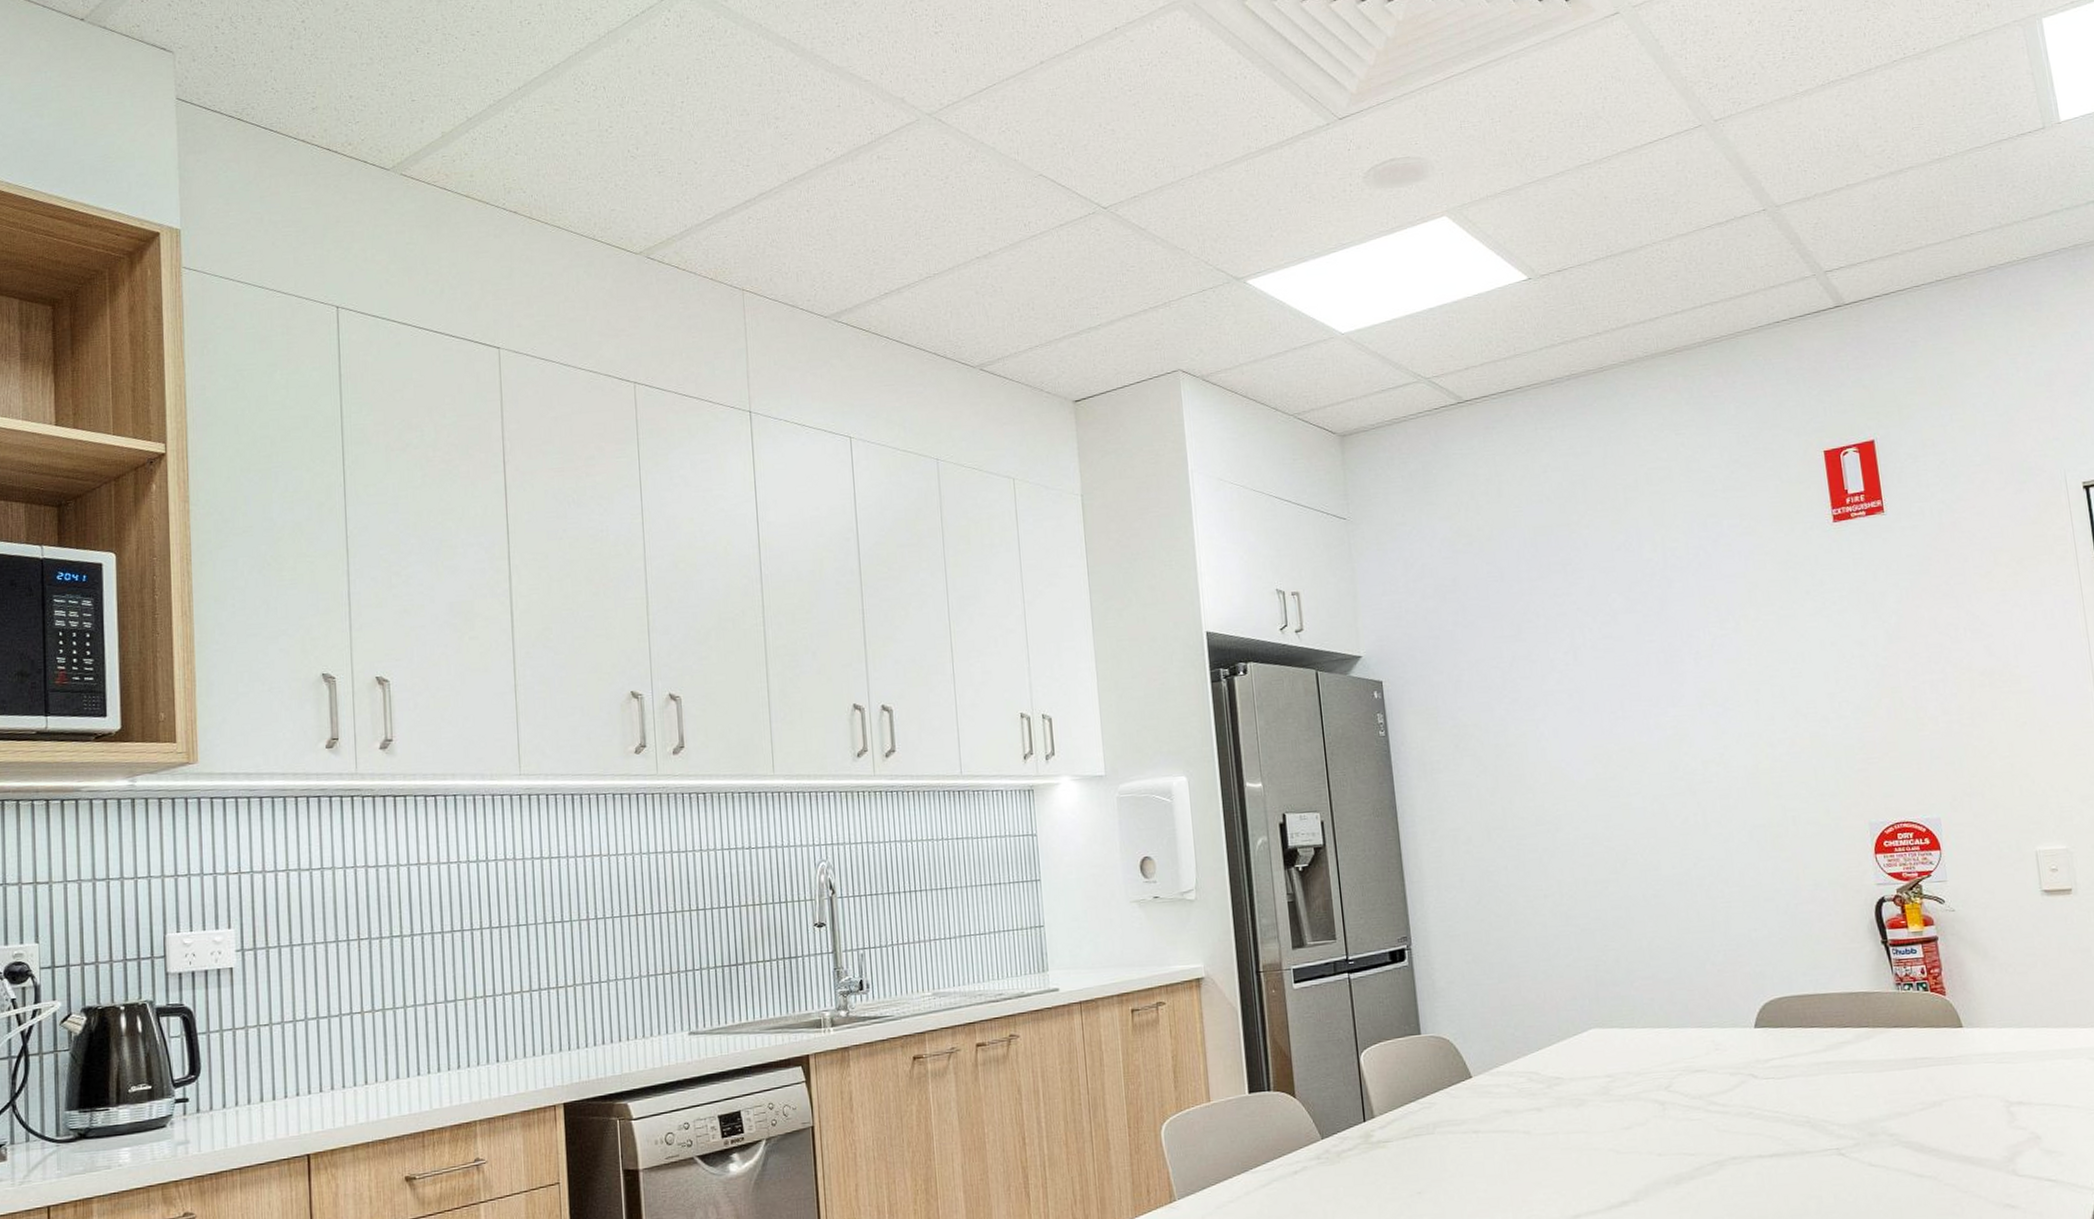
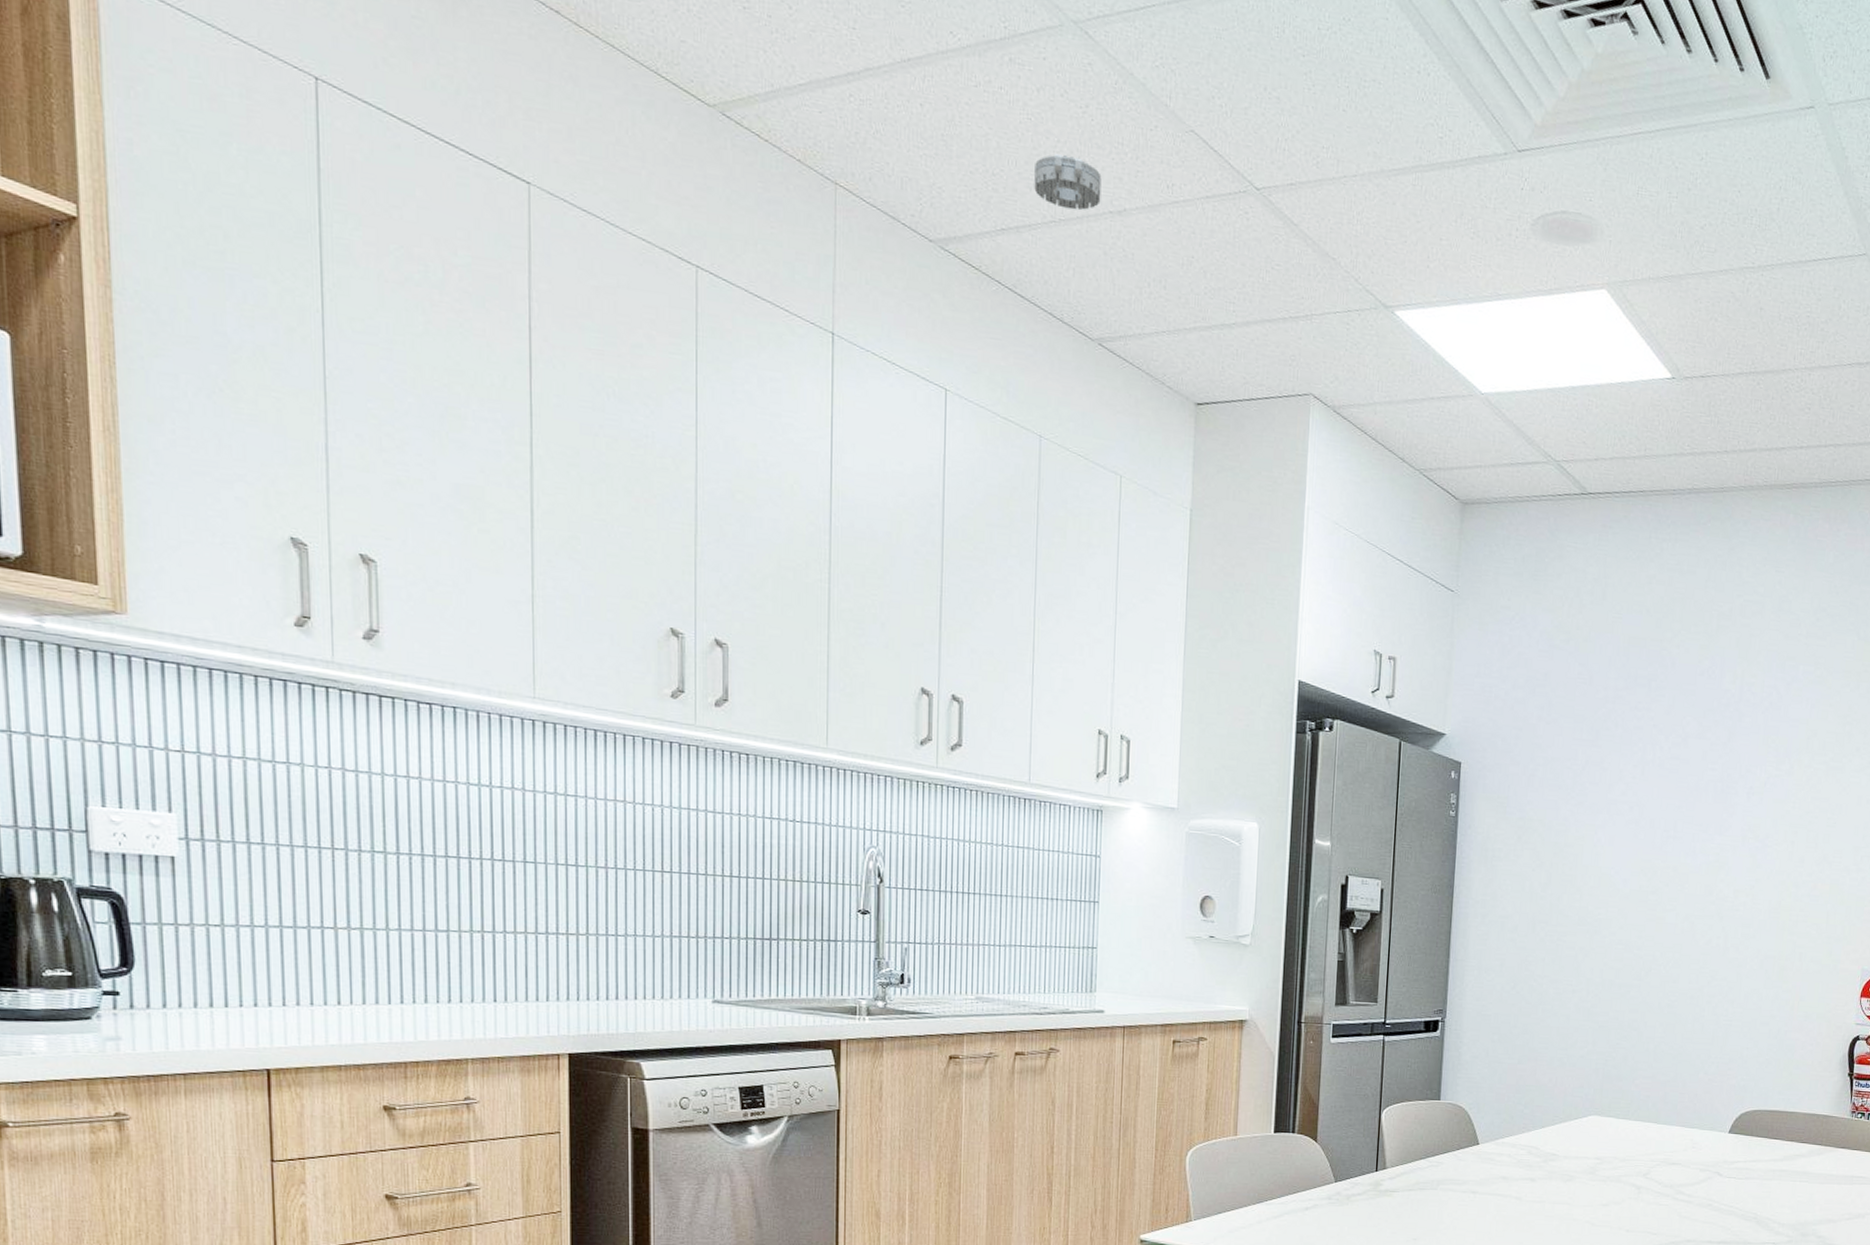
smoke detector: none [908,220,968,264] -> present [1034,154,1102,211]

